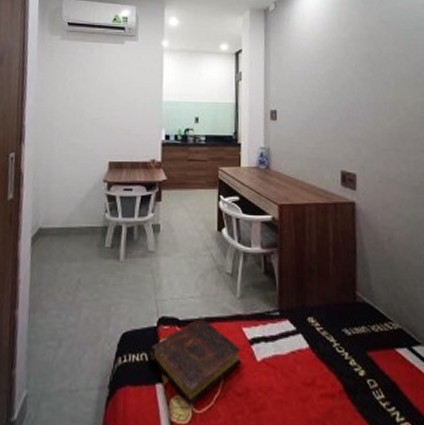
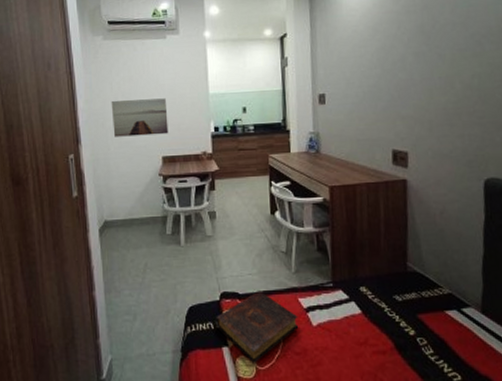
wall art: none [60,100,119,139] -> present [111,98,169,137]

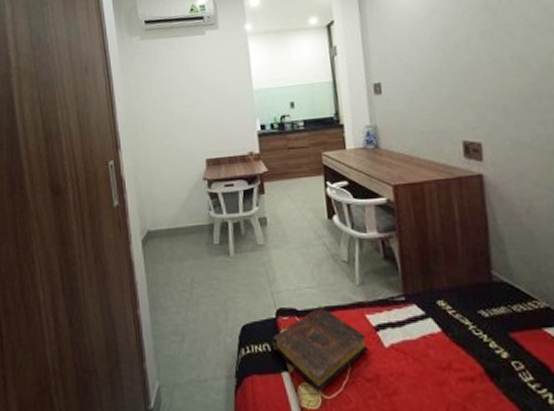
wall art: present [111,98,169,137] -> none [150,97,212,141]

